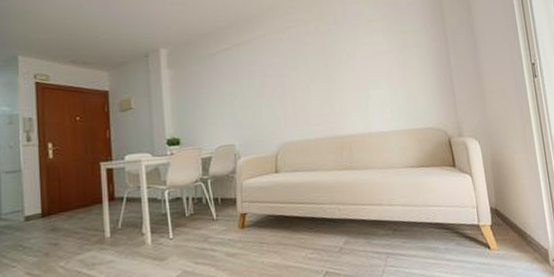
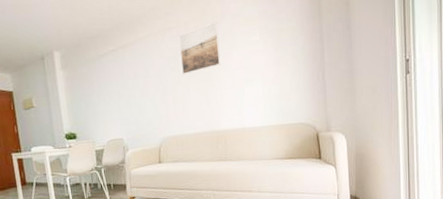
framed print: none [298,22,344,76] -> present [178,22,221,75]

